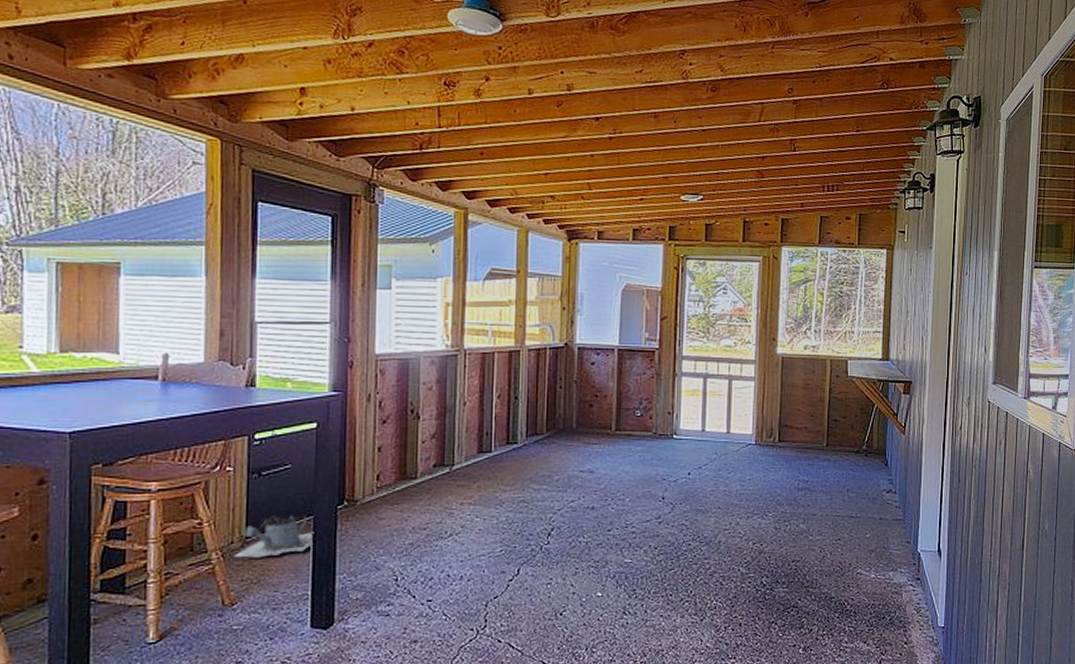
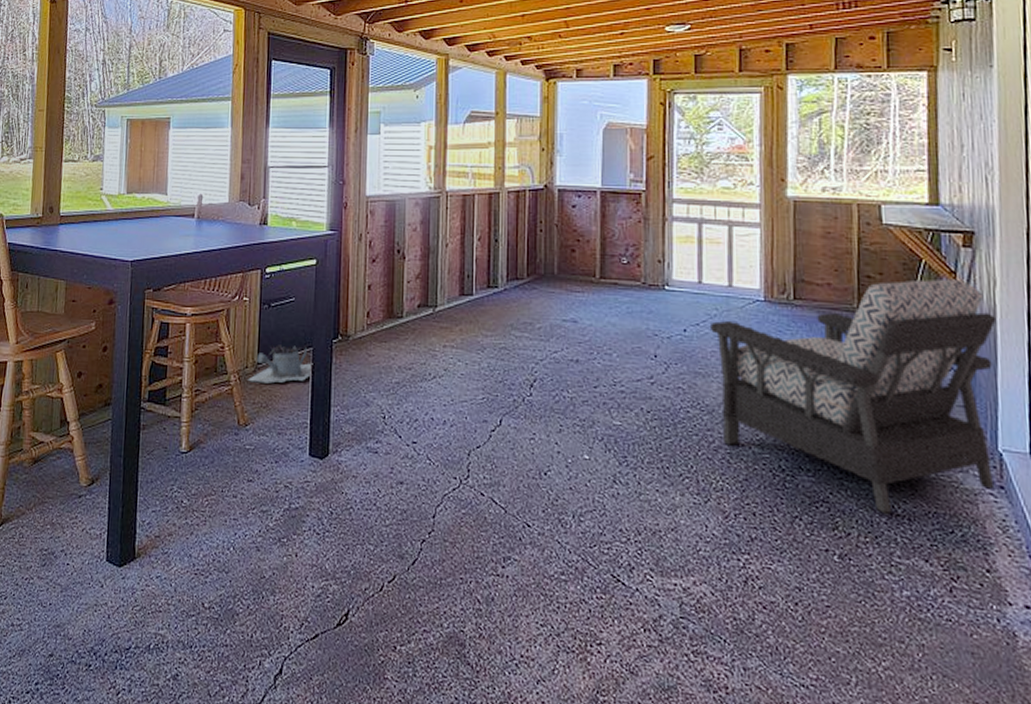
armchair: none [711,420,923,610] -> present [711,278,997,514]

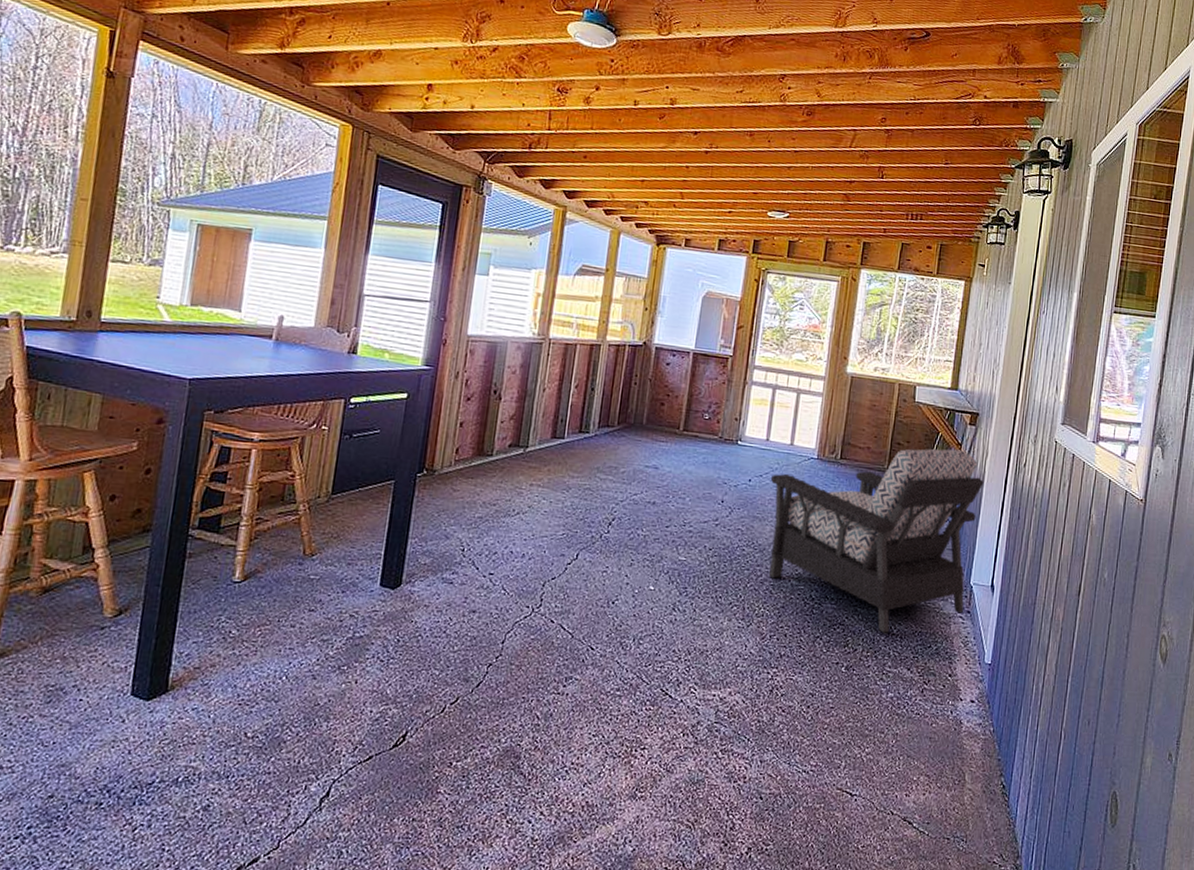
watering can: present [248,345,313,384] -> none [319,476,394,514]

